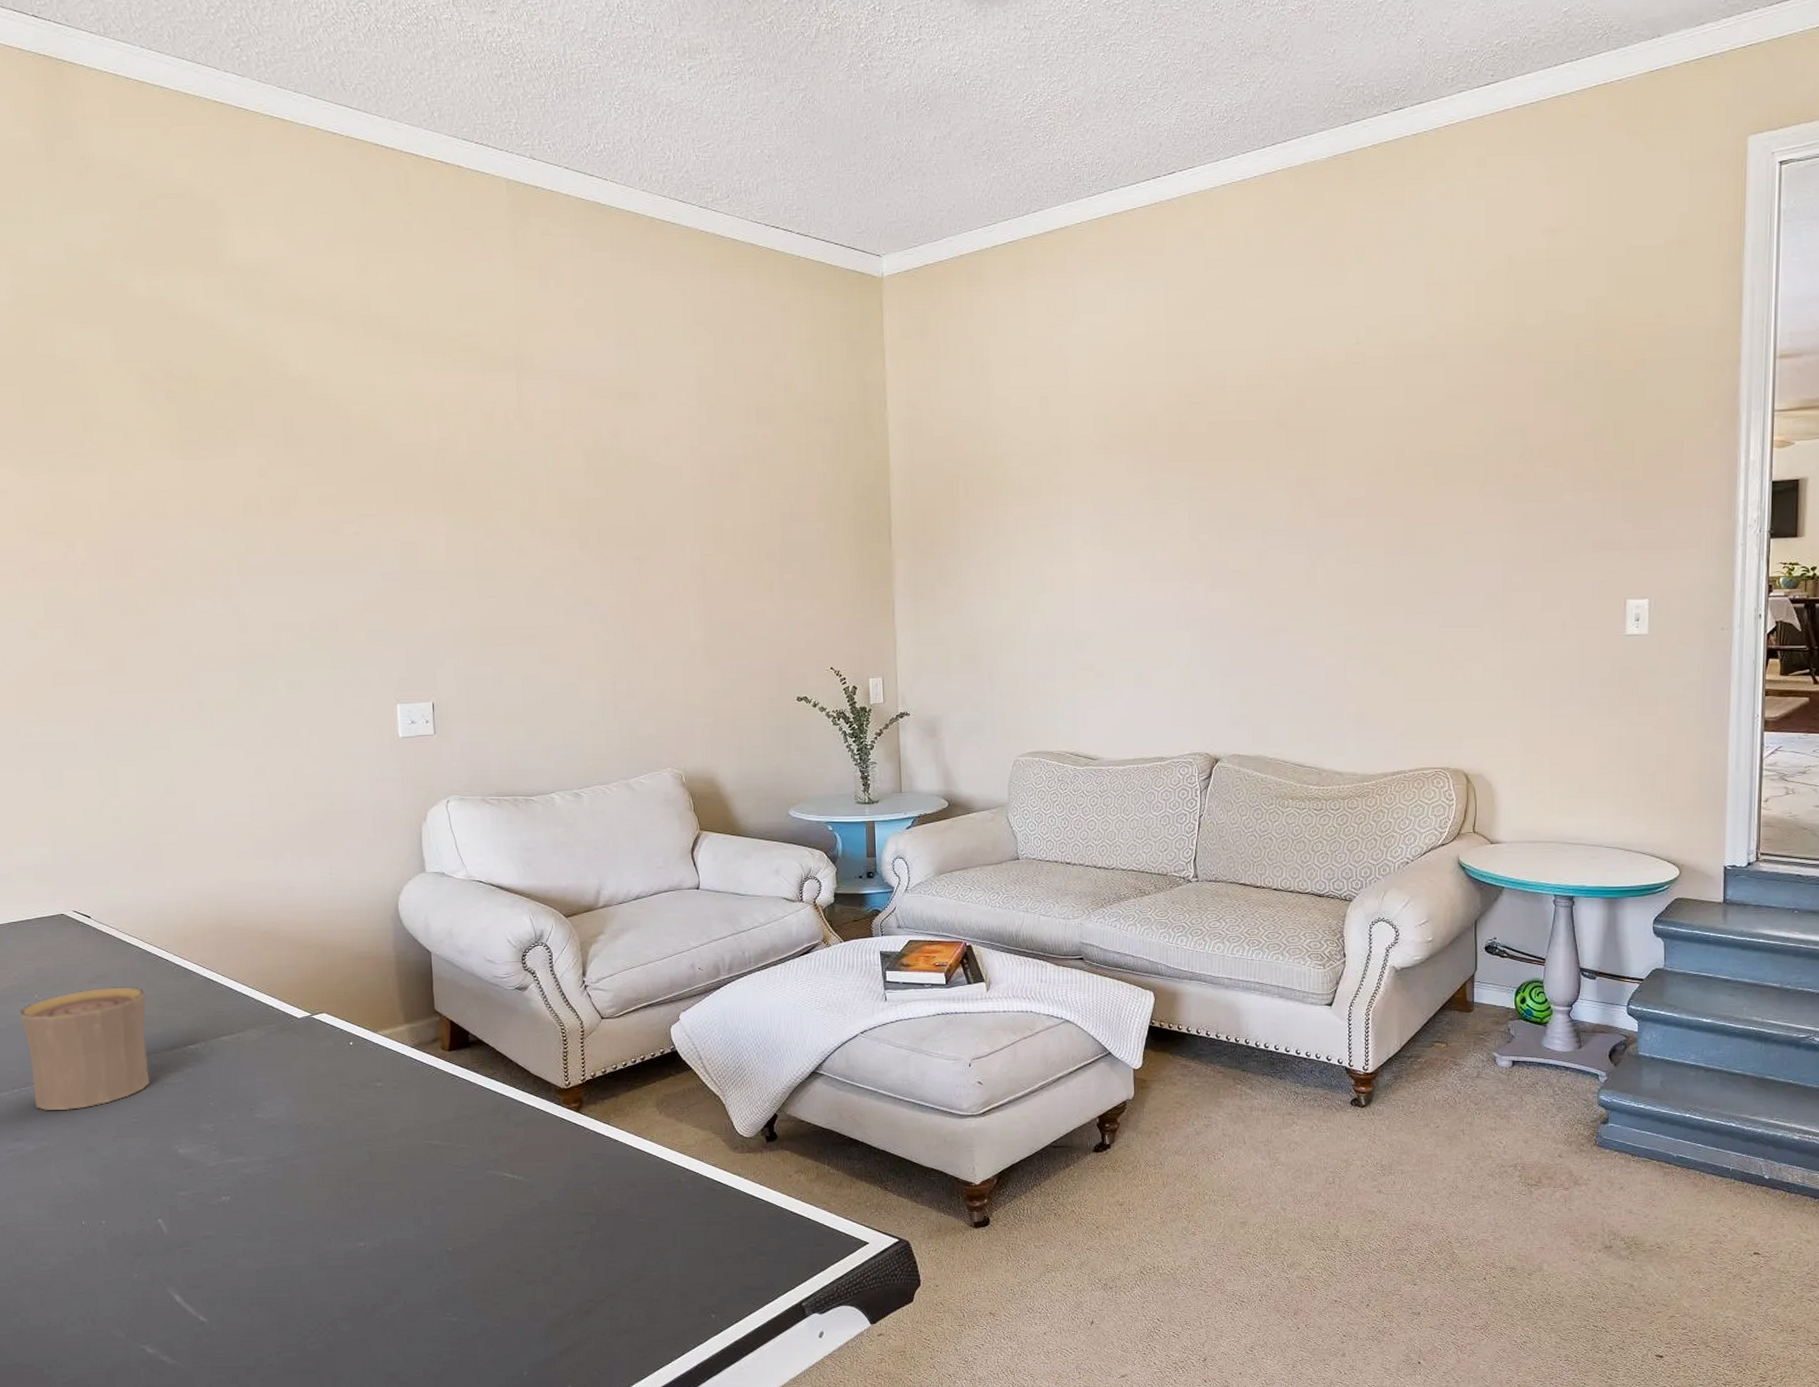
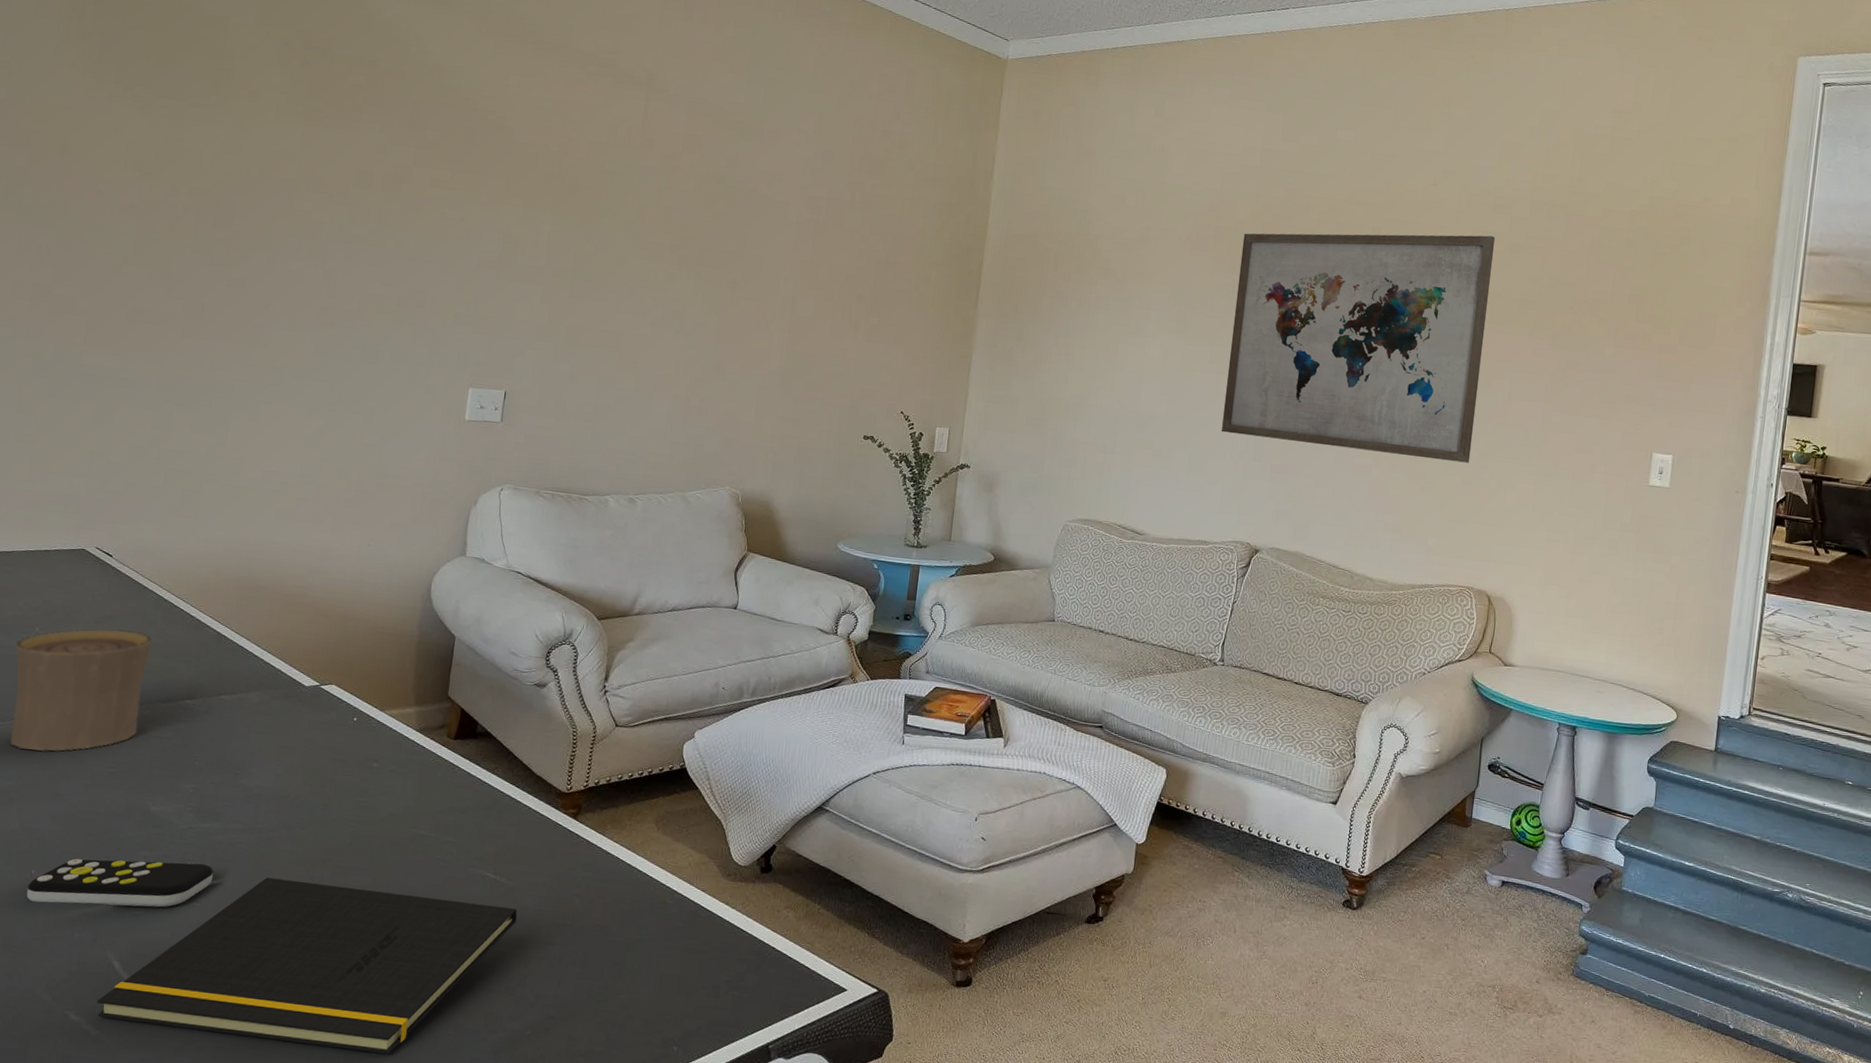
remote control: none [81,1196,249,1250] -> present [26,858,213,908]
notepad: none [167,1202,541,1352] -> present [96,877,518,1055]
wall art: none [1159,390,1431,642] -> present [1221,233,1496,463]

